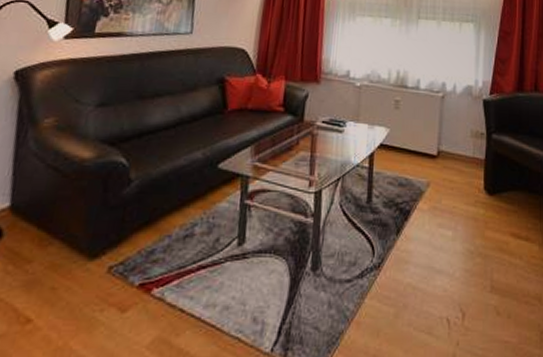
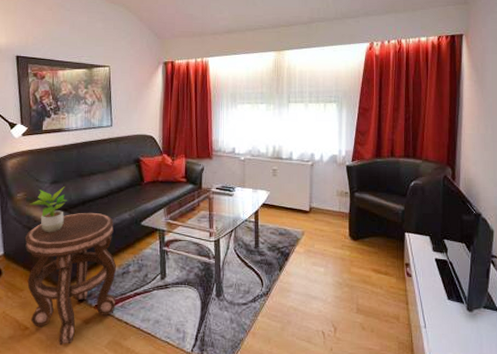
side table: none [36,148,180,347] -> present [24,212,116,345]
potted plant: none [60,111,117,177] -> present [29,187,67,233]

